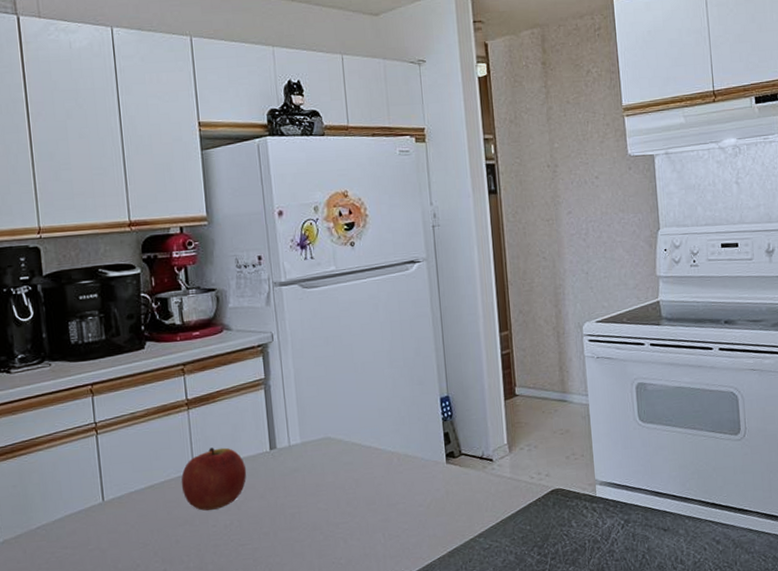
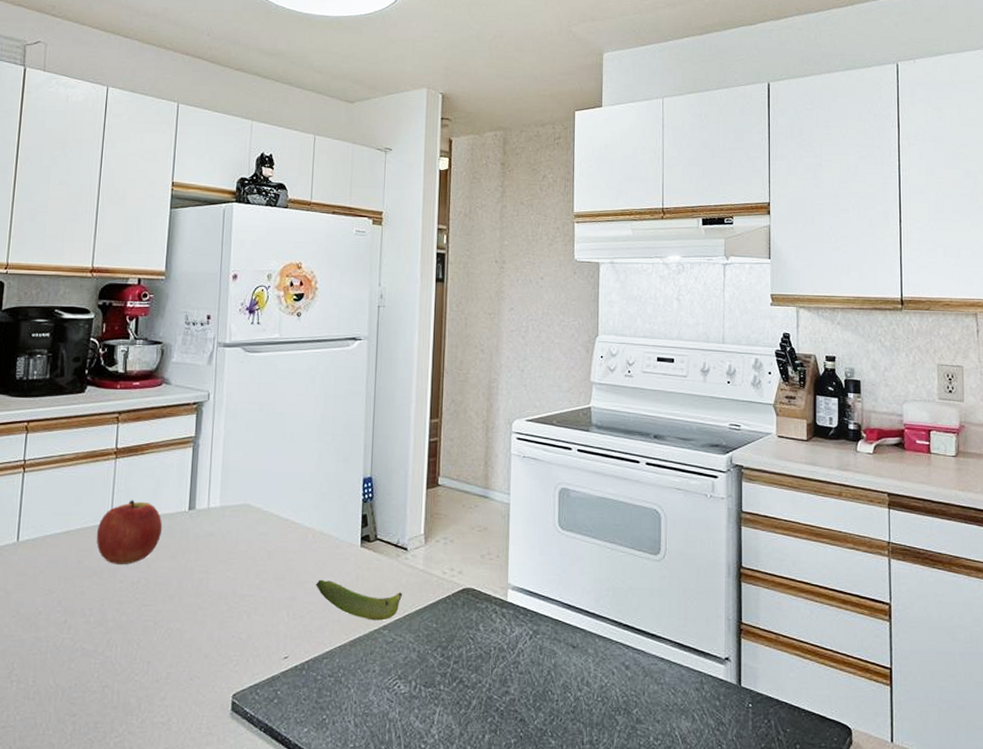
banana: none [407,499,494,531] -> present [316,579,403,621]

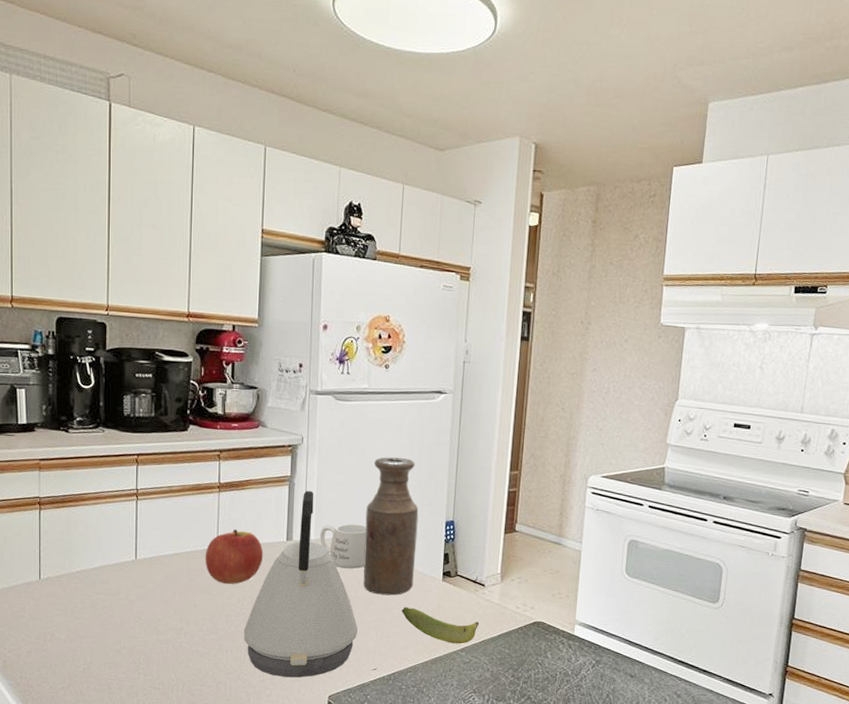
kettle: none [136,452,267,675] -> present [243,491,358,678]
mug: none [226,487,277,539] -> present [320,523,366,569]
bottle: none [273,410,334,568] -> present [363,457,419,596]

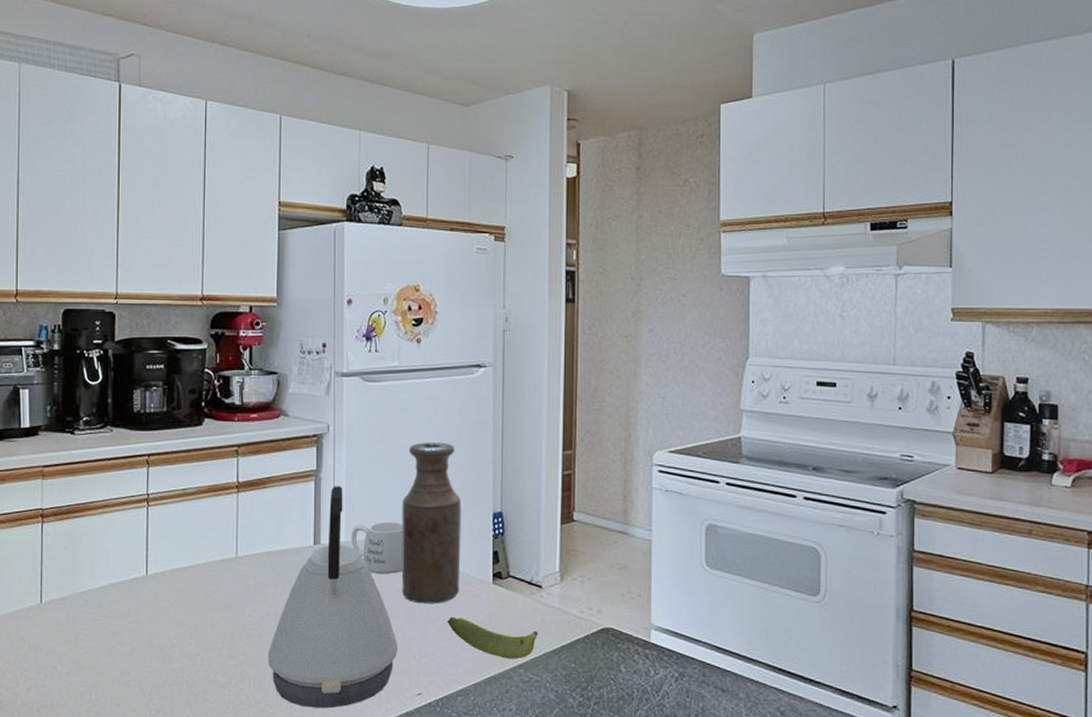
apple: present [205,529,264,584] -> none [223,534,289,599]

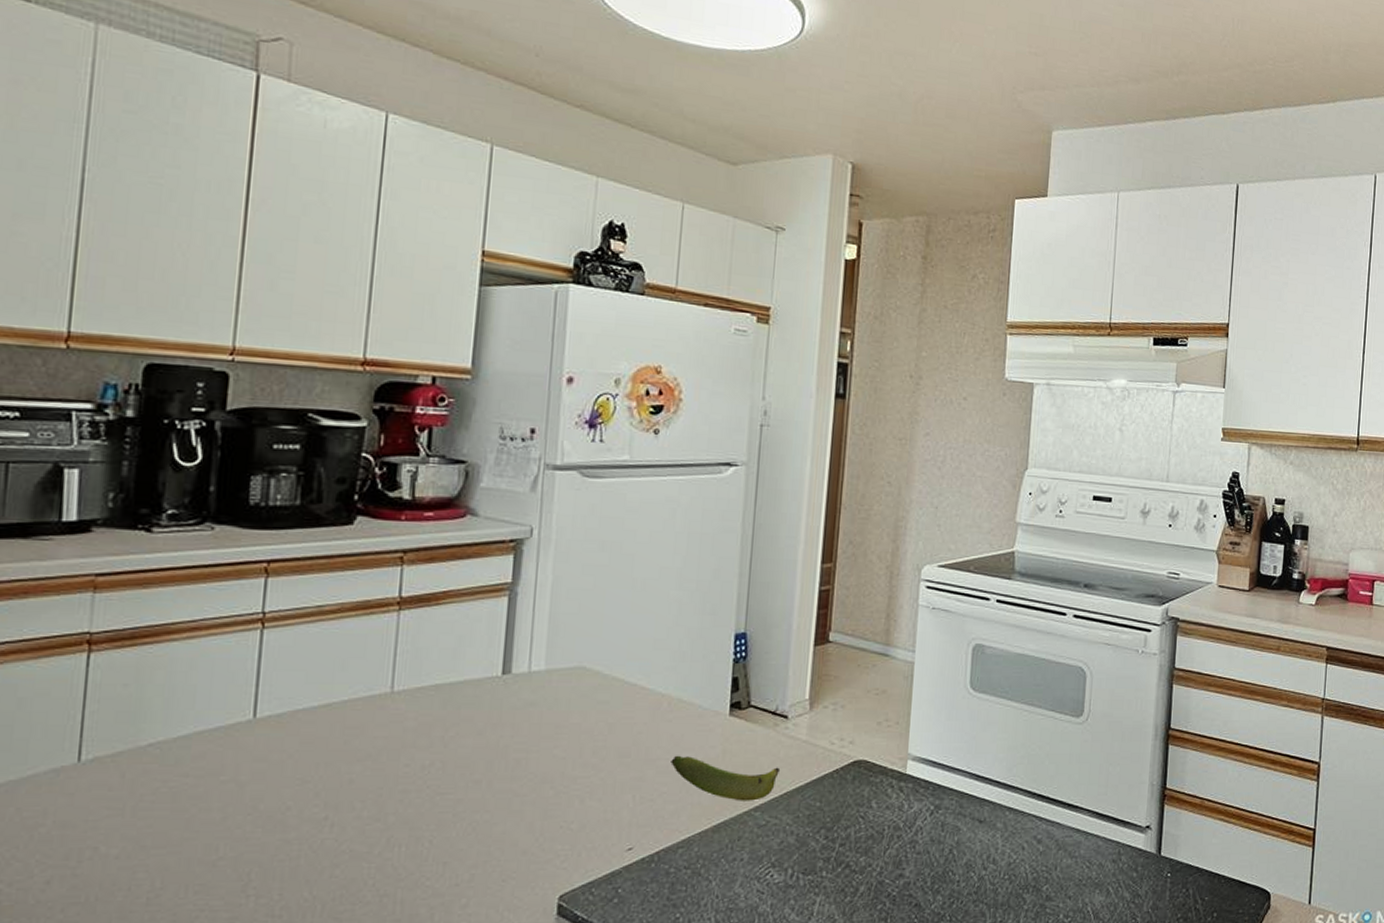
kettle: present [267,486,398,709] -> none [427,602,606,876]
mug: present [351,521,404,575] -> none [553,645,622,709]
bottle: present [401,442,462,604] -> none [615,551,698,742]

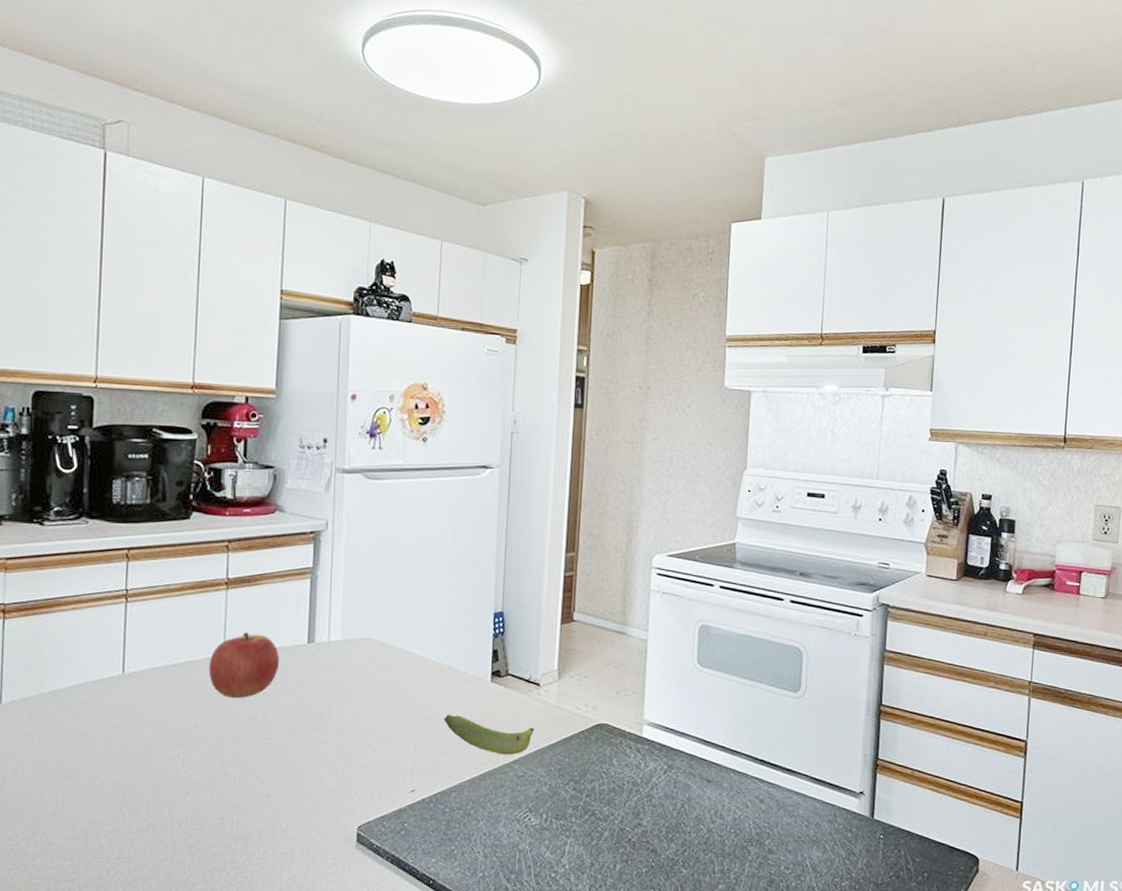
apple: none [370,663,466,744] -> present [208,632,280,698]

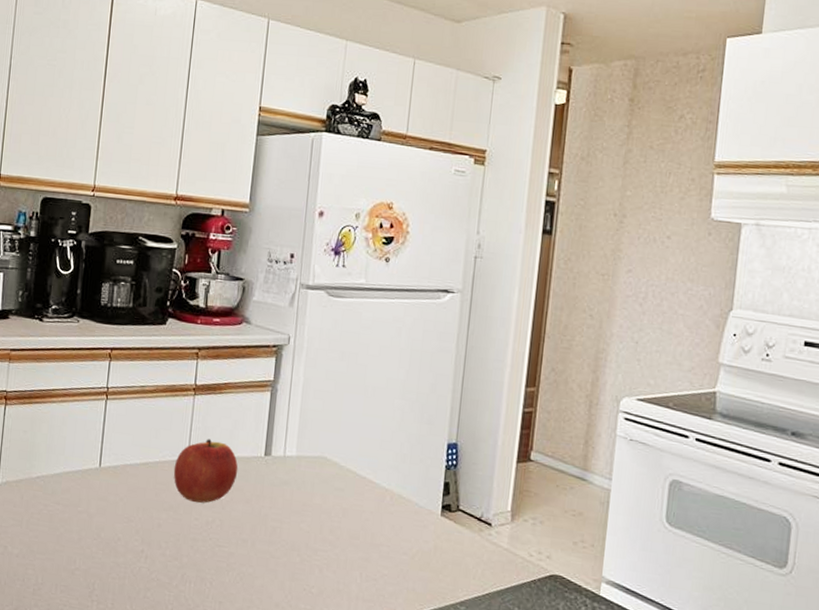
banana: present [444,714,535,755] -> none [391,544,484,596]

